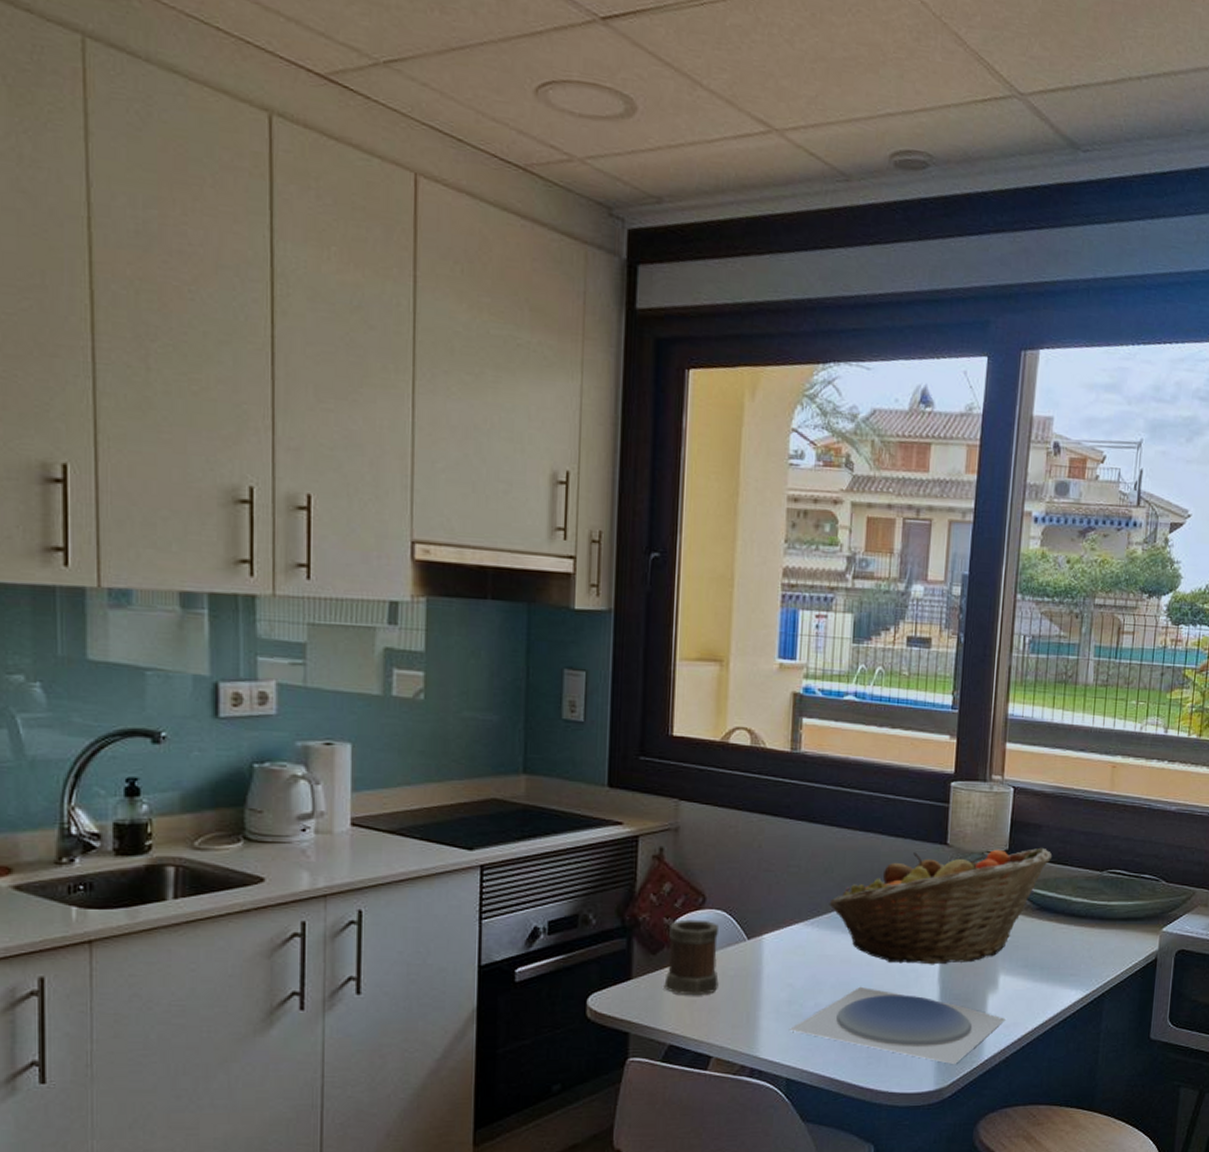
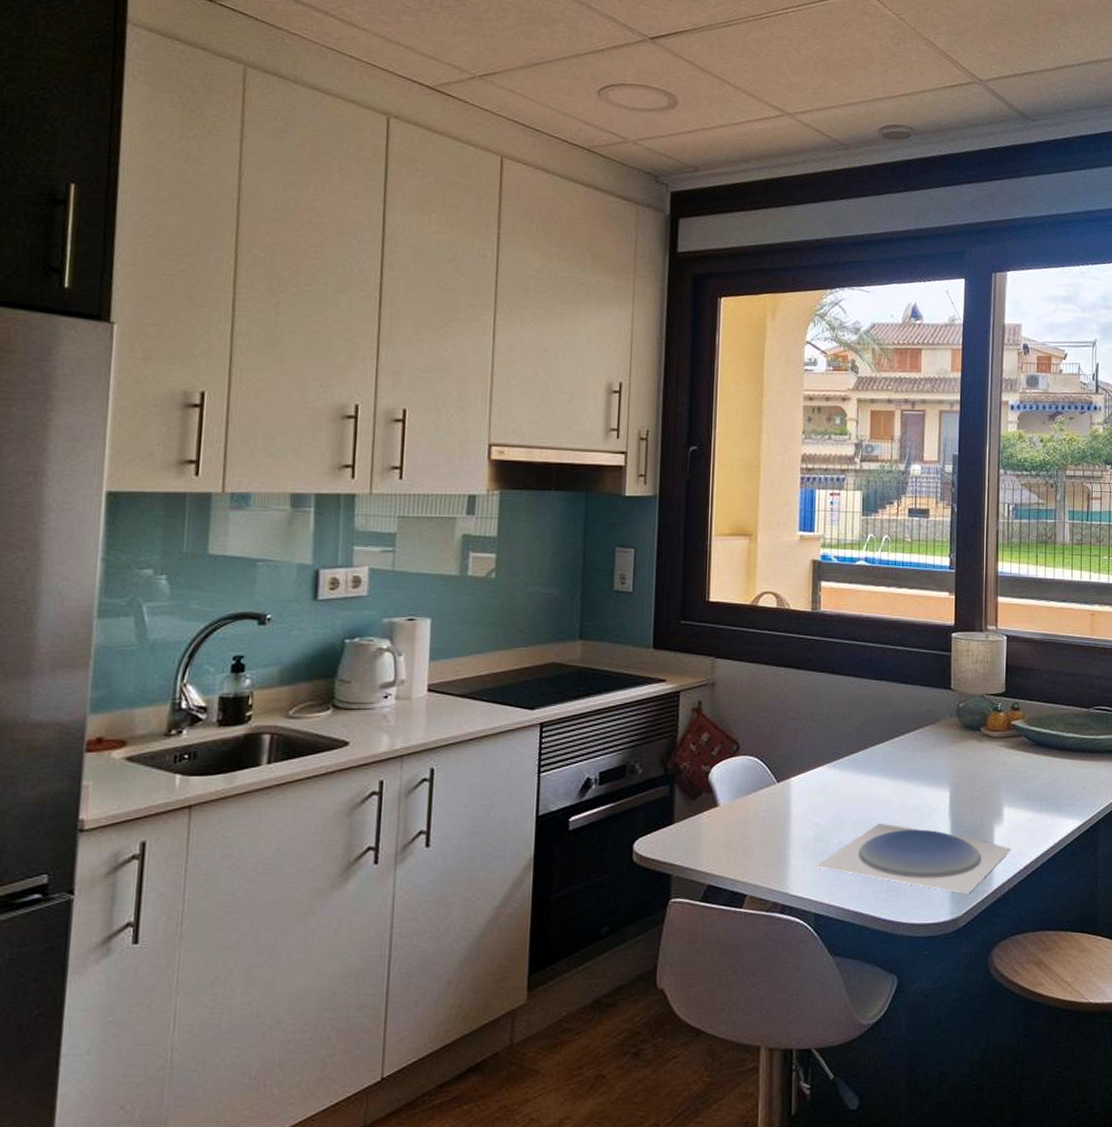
mug: present [664,919,720,996] -> none [703,766,752,837]
fruit basket: present [829,847,1053,965] -> none [849,688,1044,801]

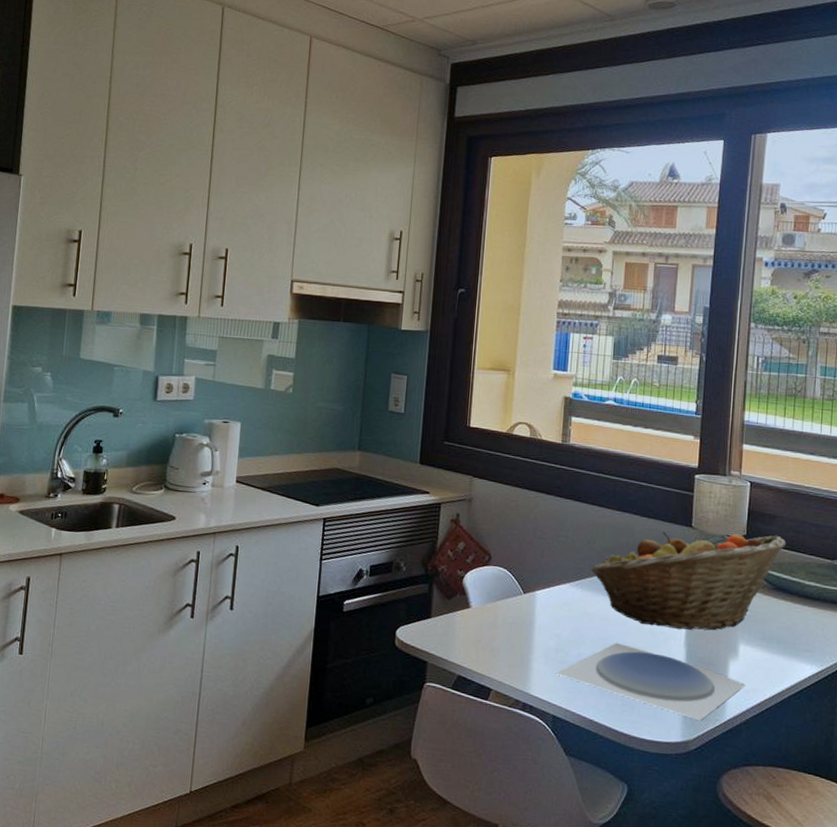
fruit basket: none [849,688,1044,801] -> present [591,531,787,631]

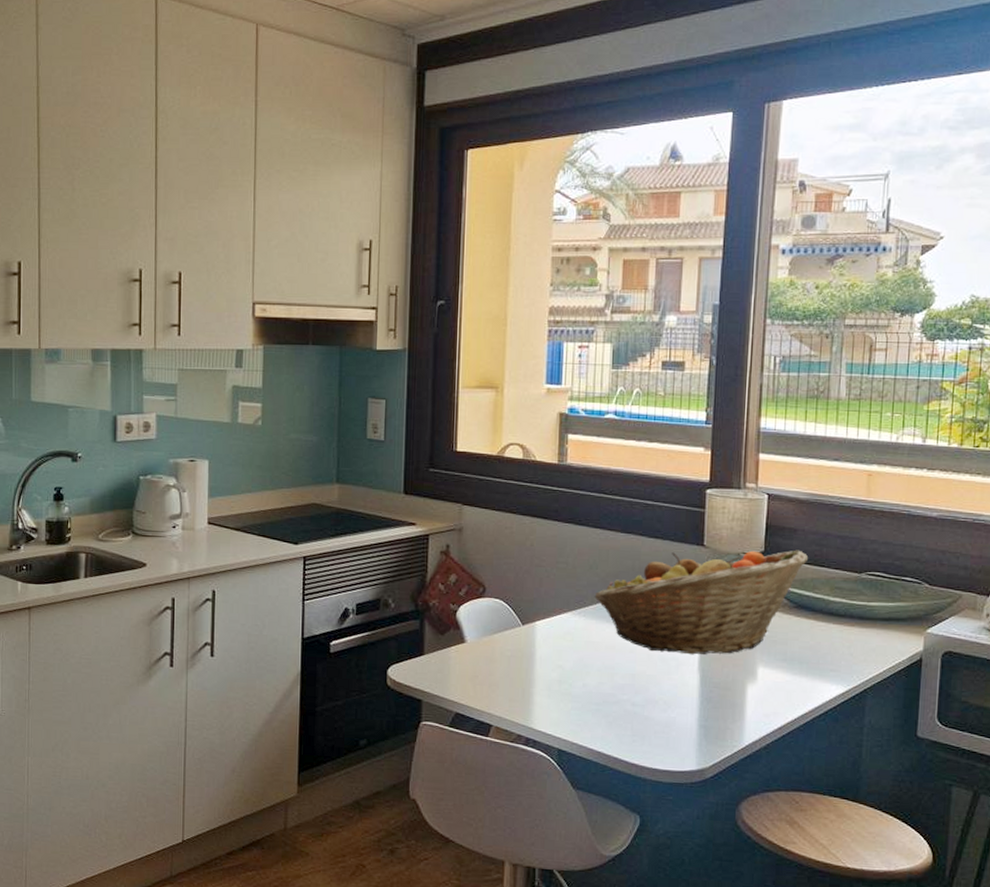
plate: present [555,642,746,721] -> none [559,671,765,748]

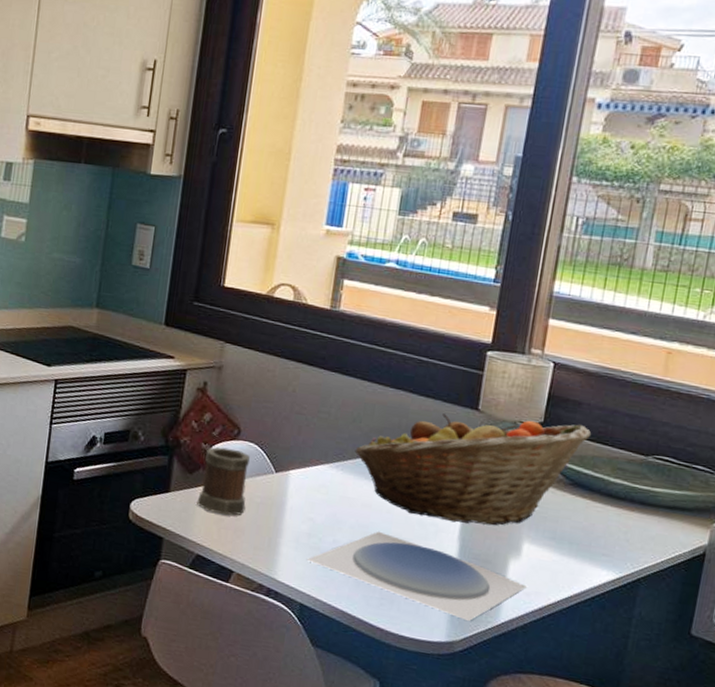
mug: none [451,606,498,672] -> present [197,447,251,516]
plate: none [559,671,765,748] -> present [306,531,527,622]

